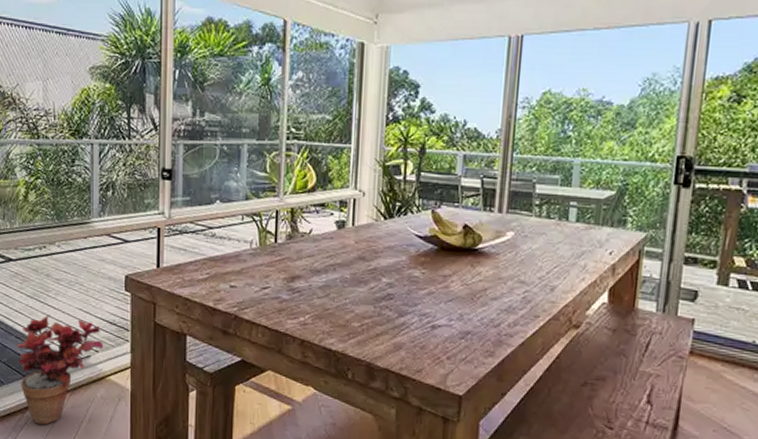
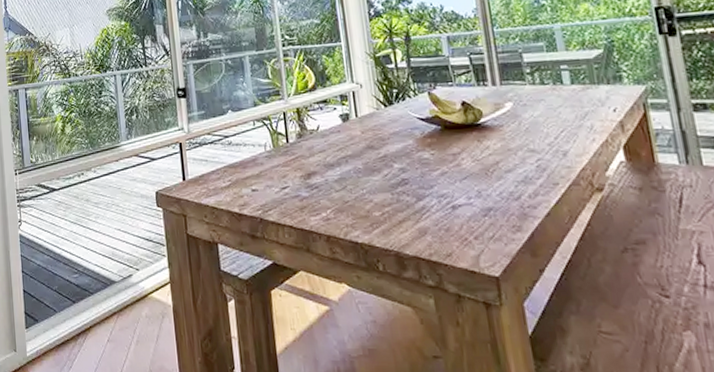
potted plant: present [17,314,104,425] -> none [65,238,144,351]

